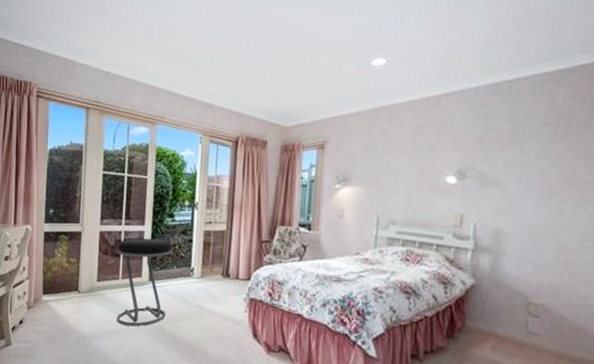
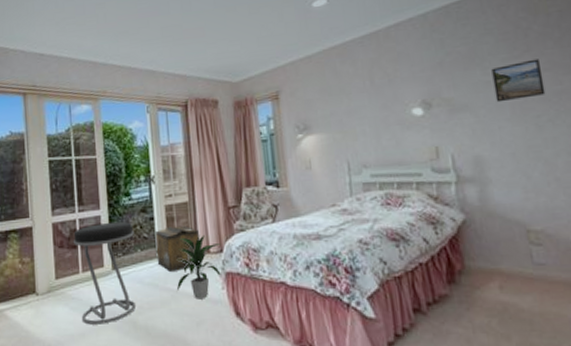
cardboard box: none [190,250,231,291] -> present [155,225,200,273]
indoor plant: none [205,261,250,319] -> present [176,234,221,300]
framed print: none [526,147,576,183] -> present [491,59,546,103]

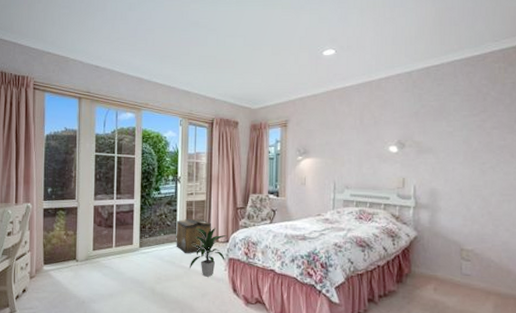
stool: present [73,221,135,325] -> none [109,210,160,289]
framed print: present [491,59,546,103] -> none [454,118,492,149]

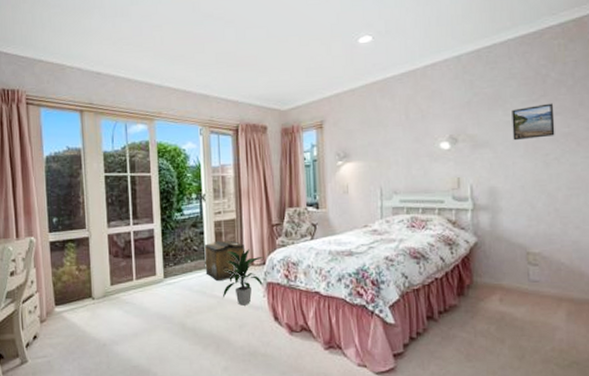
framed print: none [454,118,492,149] -> present [512,103,555,141]

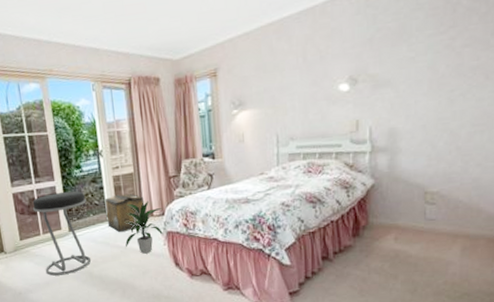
stool: none [127,234,185,326] -> present [32,190,91,276]
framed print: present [512,103,555,141] -> none [416,34,463,78]

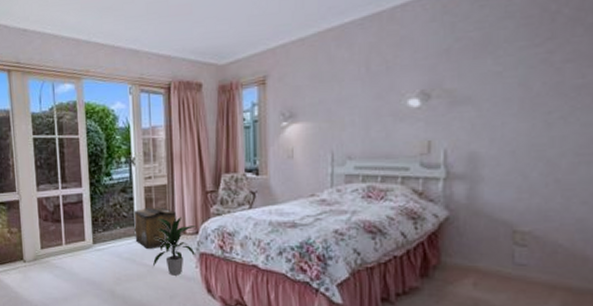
stool: present [32,190,91,276] -> none [56,199,114,291]

